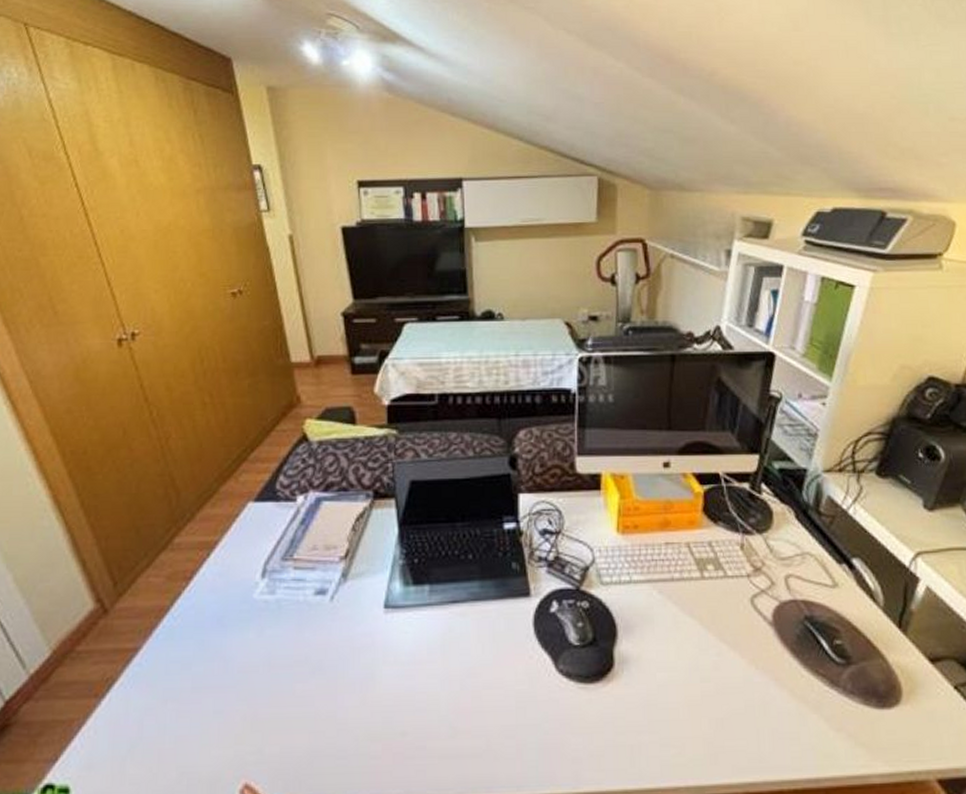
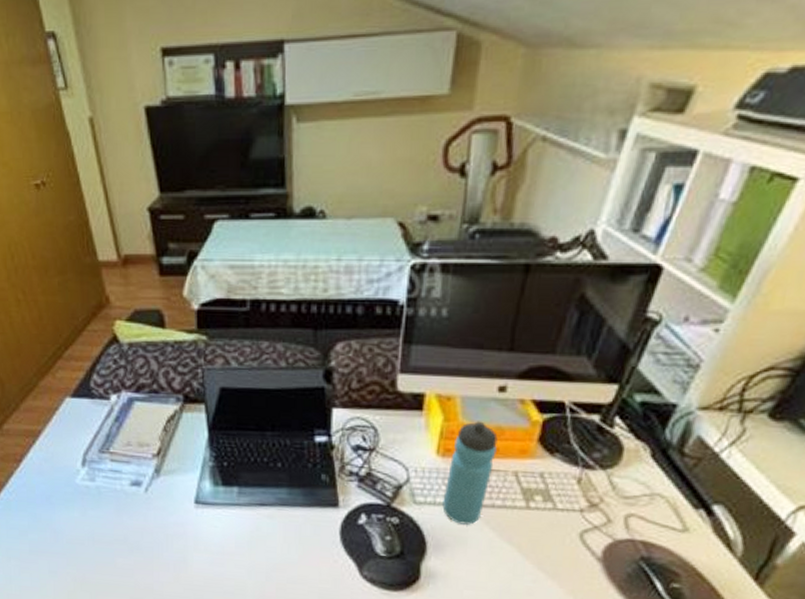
water bottle: none [627,496,669,602] -> present [442,421,498,525]

